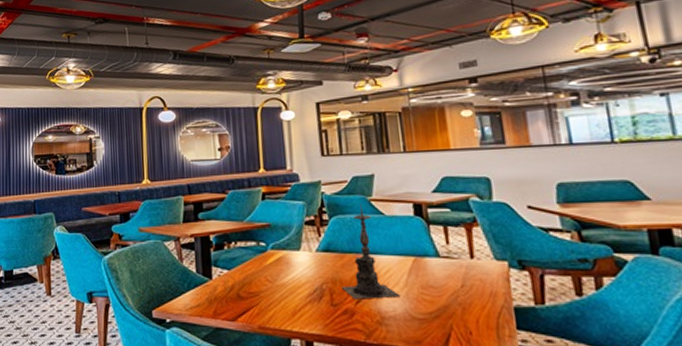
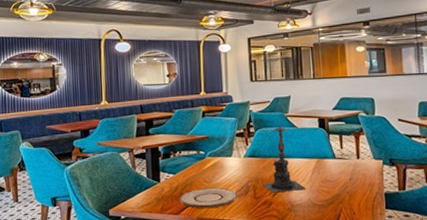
plate: none [235,289,310,316] -> present [179,187,238,209]

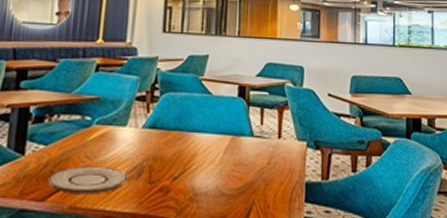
candle holder: present [263,119,306,193] -> none [162,82,214,177]

